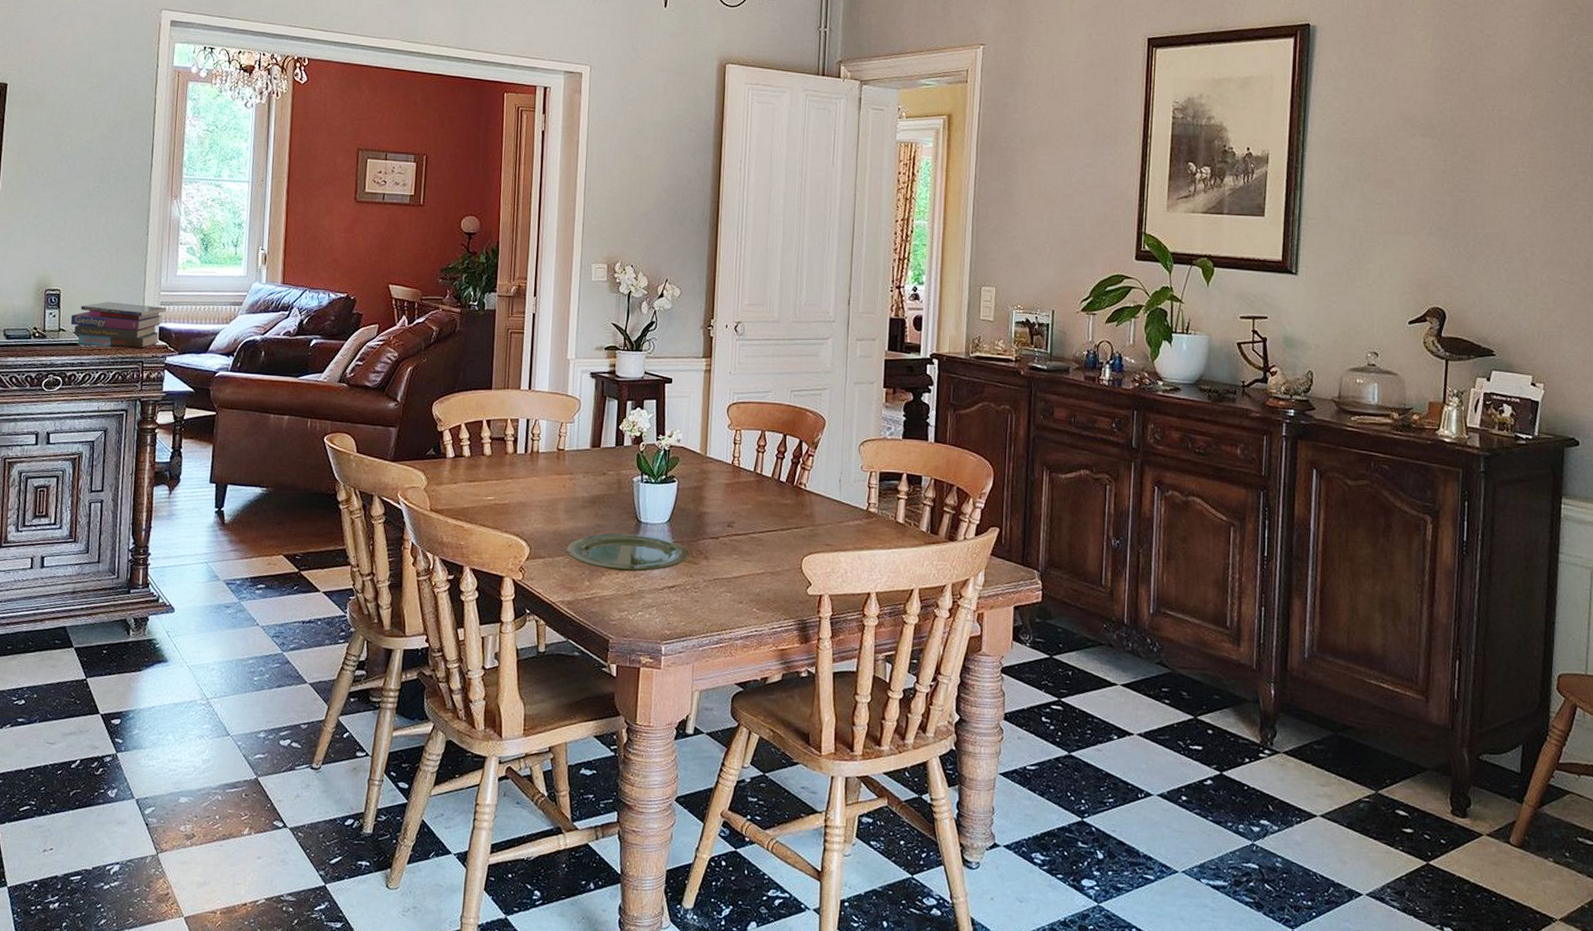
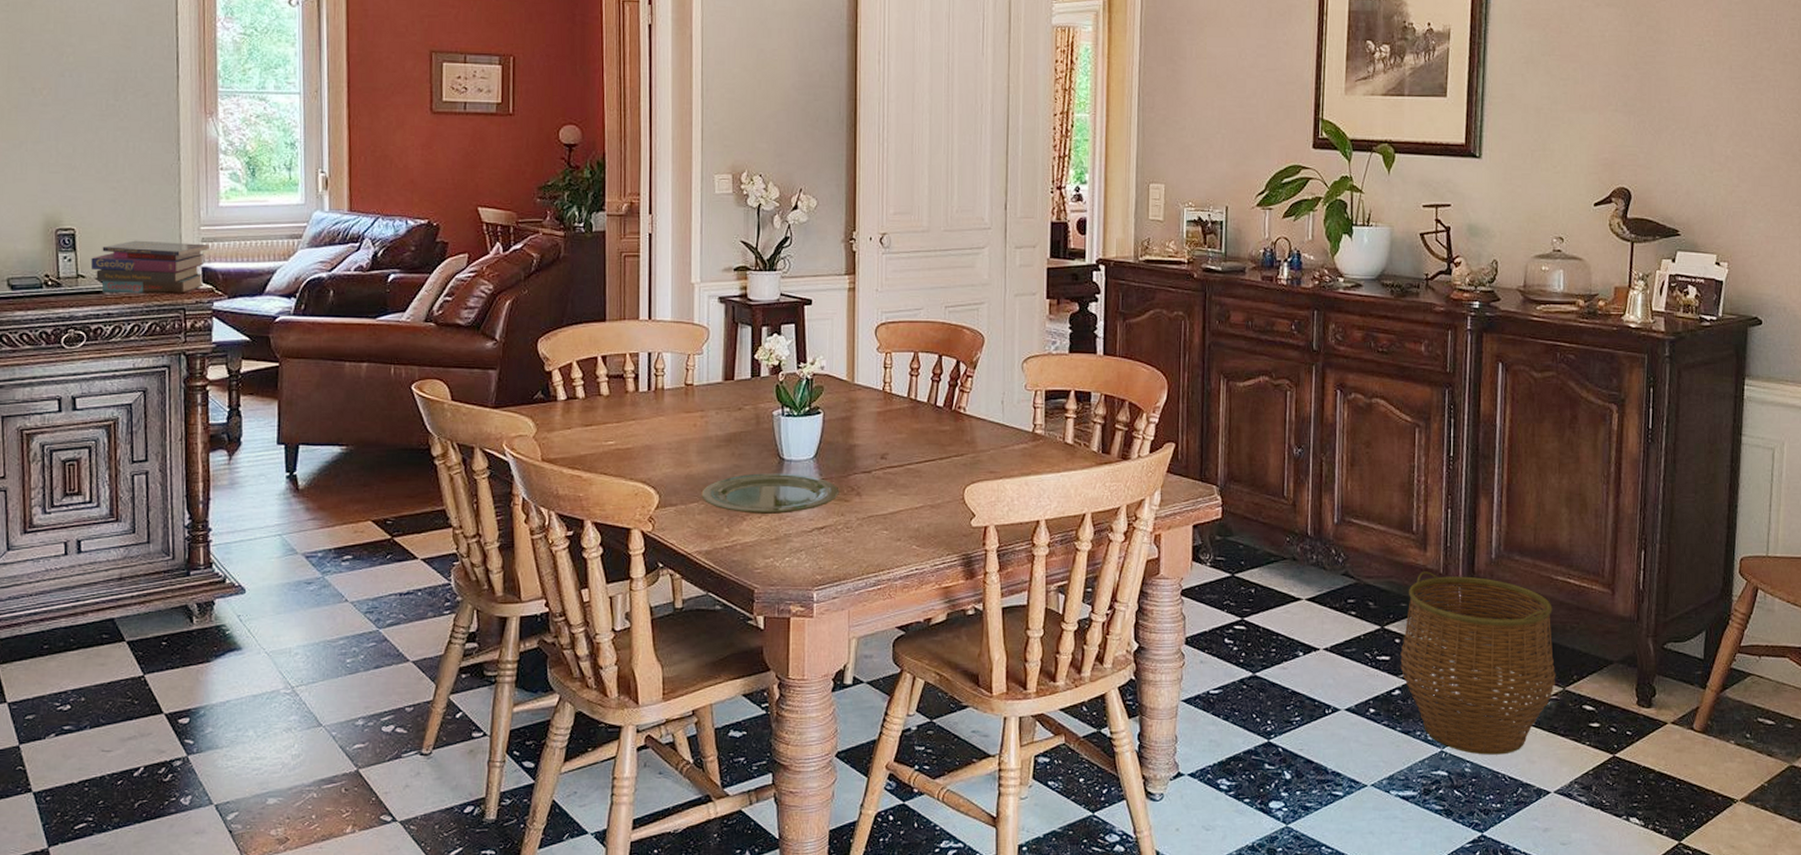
basket: none [1212,666,1369,853] -> present [1400,571,1556,755]

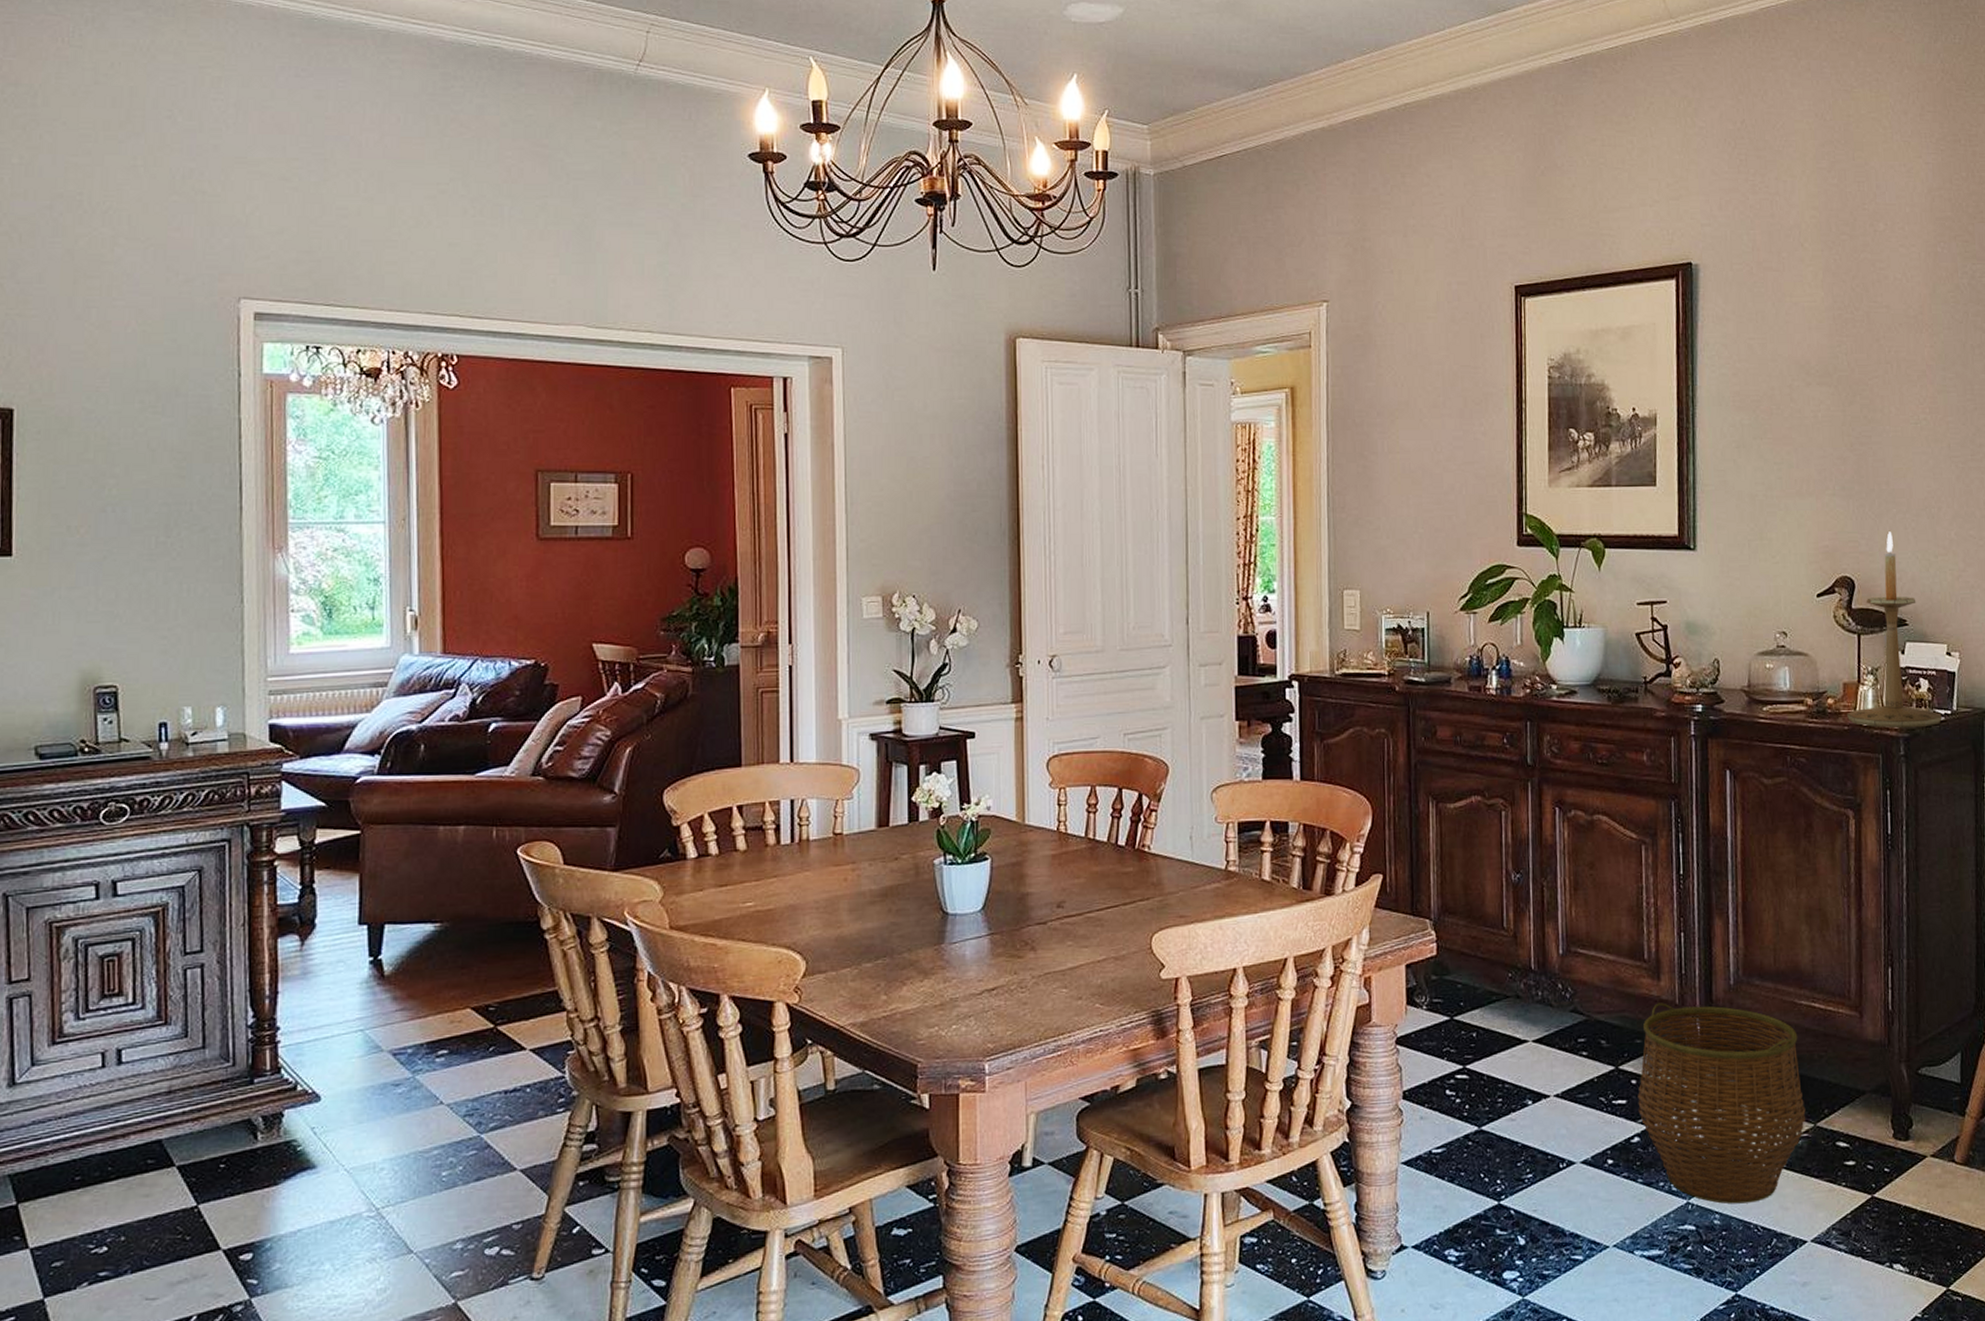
books: present [90,240,209,294] -> none [136,696,278,759]
plate: present [701,473,839,514] -> none [854,929,1012,978]
candlestick: none [1615,147,1708,332] -> present [1846,531,1942,729]

